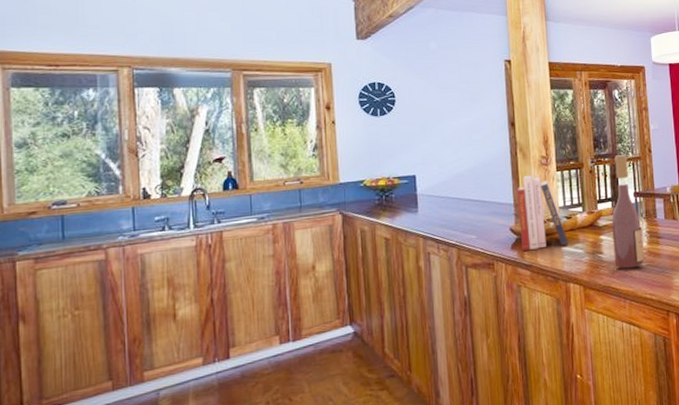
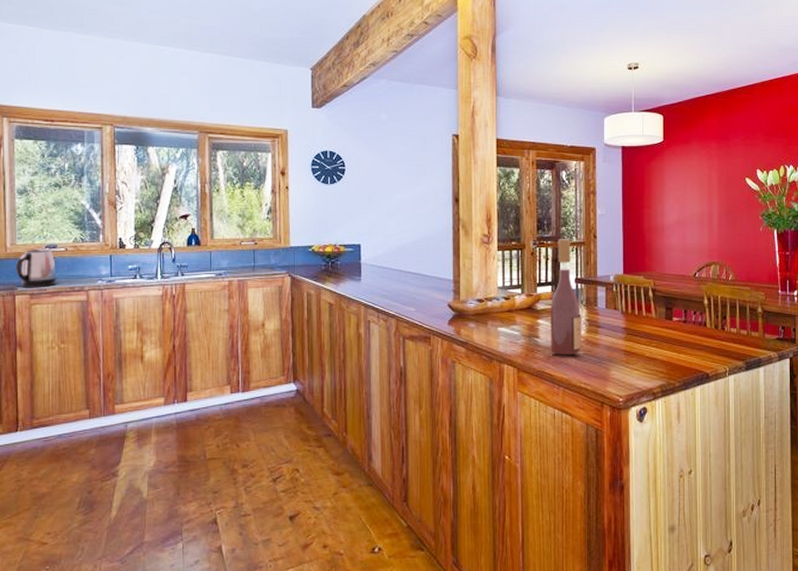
kettle: none [16,206,68,253] -> present [16,248,57,288]
books: present [516,174,568,252] -> none [456,252,505,328]

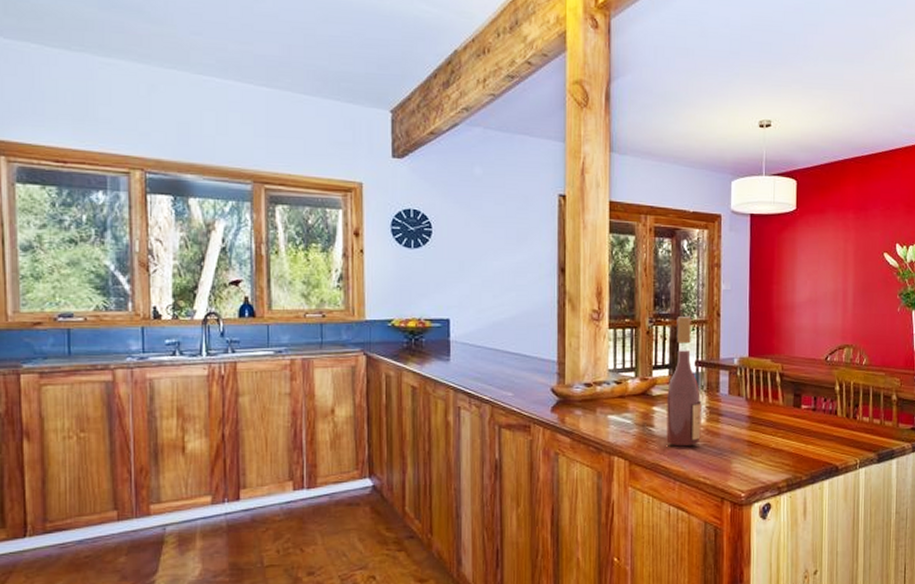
kettle: present [16,248,57,288] -> none [20,317,74,366]

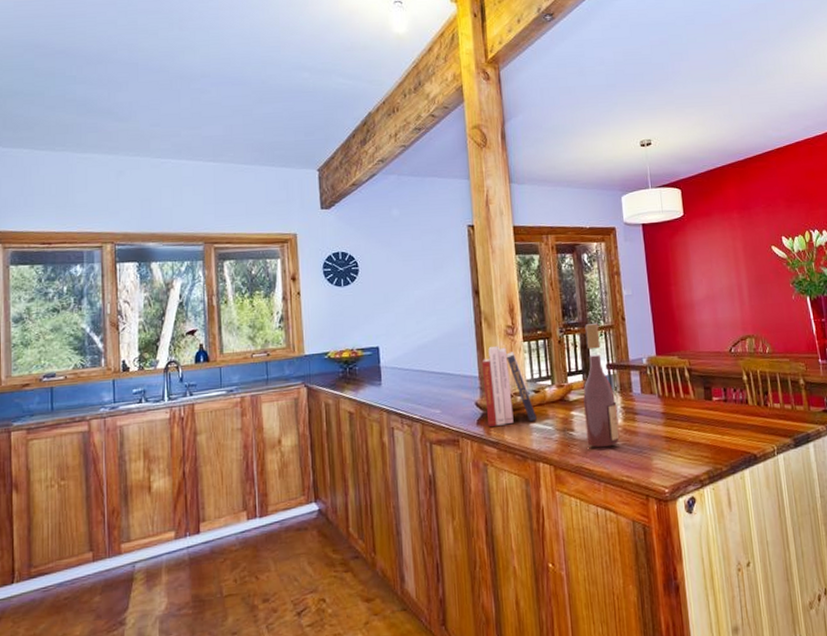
books: none [561,330,616,416] -> present [481,345,537,428]

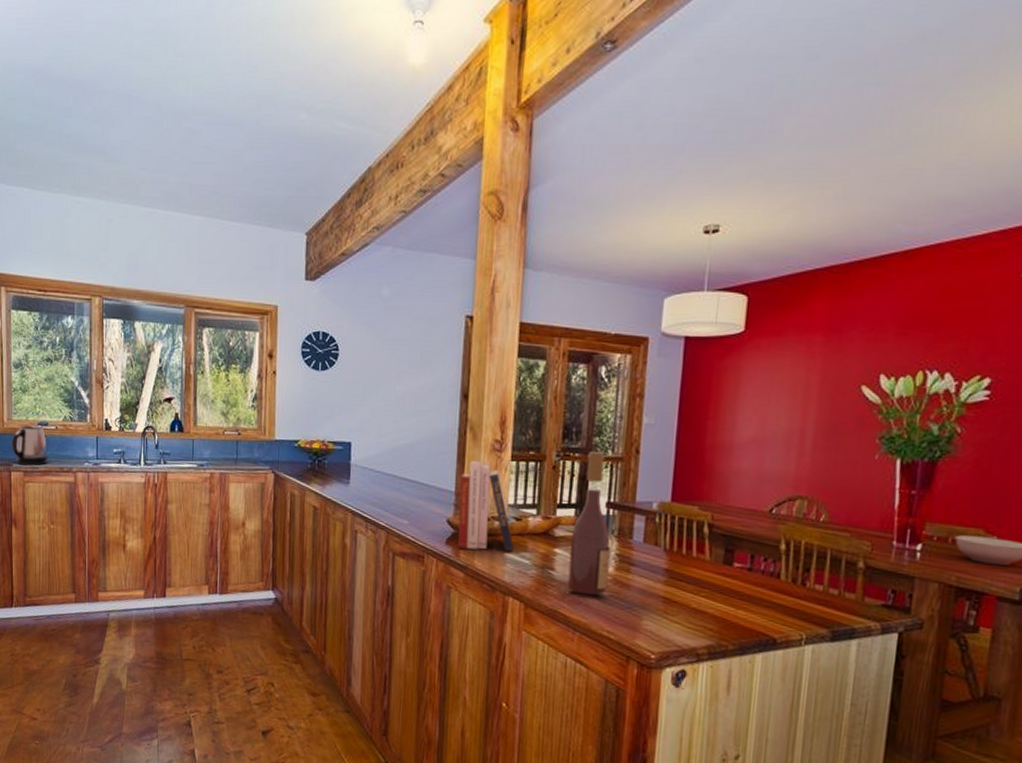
kettle: none [11,378,56,423] -> present [12,425,48,466]

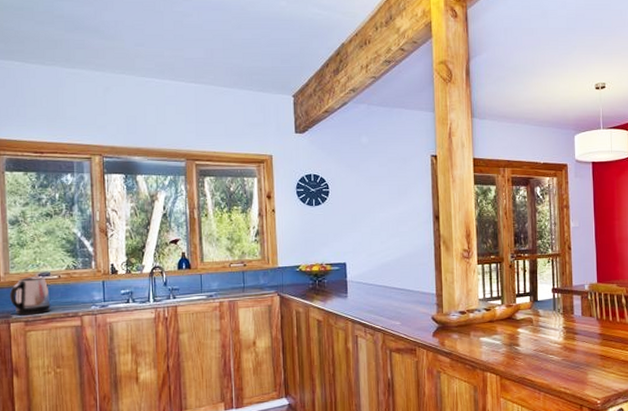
books: present [458,460,514,551] -> none [439,267,486,340]
wine bottle: present [567,452,611,595] -> none [529,251,560,361]

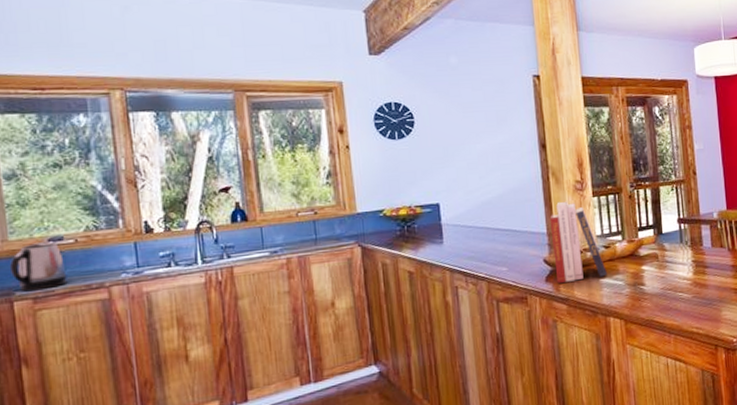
books: none [439,267,486,340] -> present [549,201,607,284]

